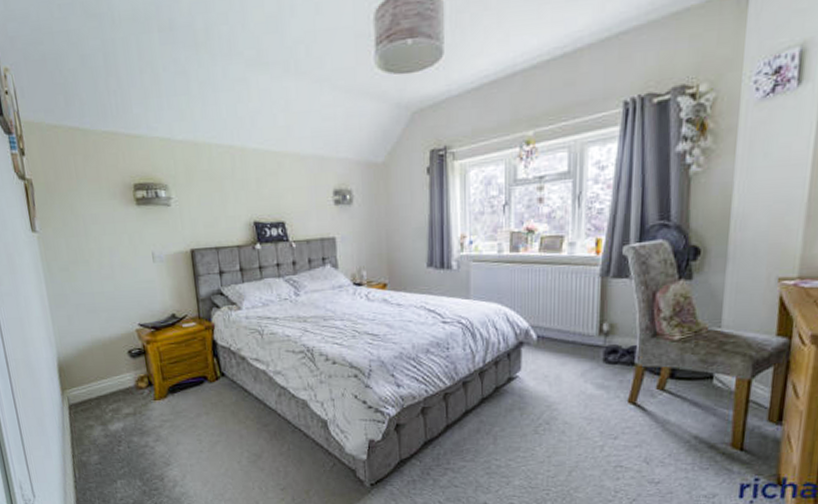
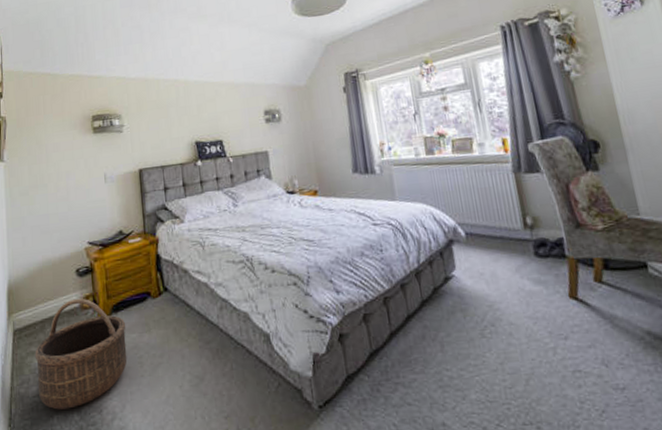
basket: none [93,378,186,476] -> present [35,298,127,410]

